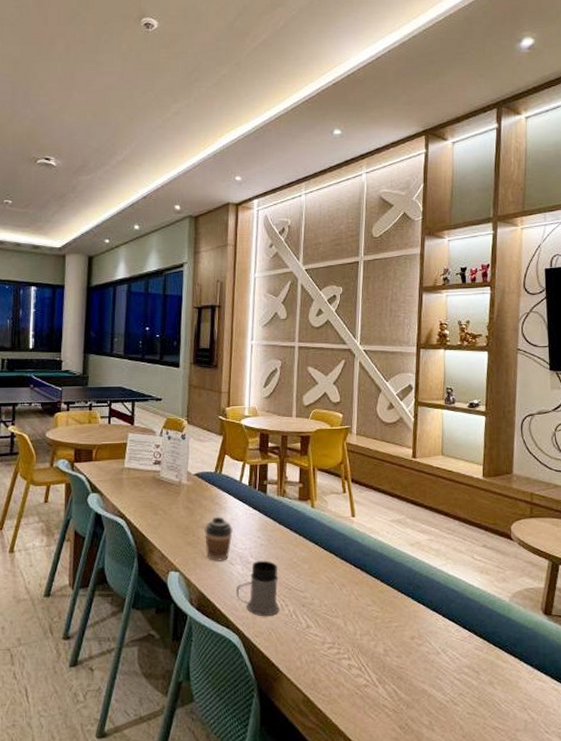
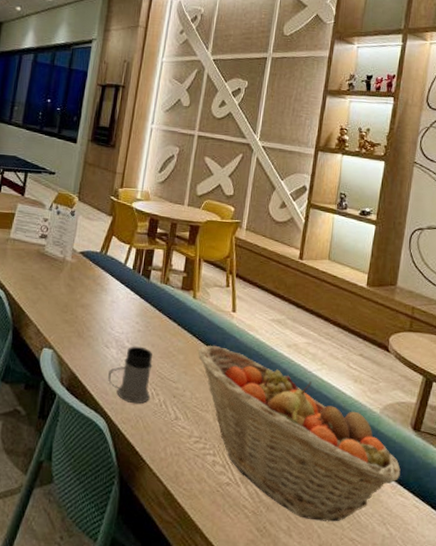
coffee cup: present [205,516,233,561] -> none [82,297,112,343]
fruit basket: none [322,551,536,713] -> present [198,345,401,522]

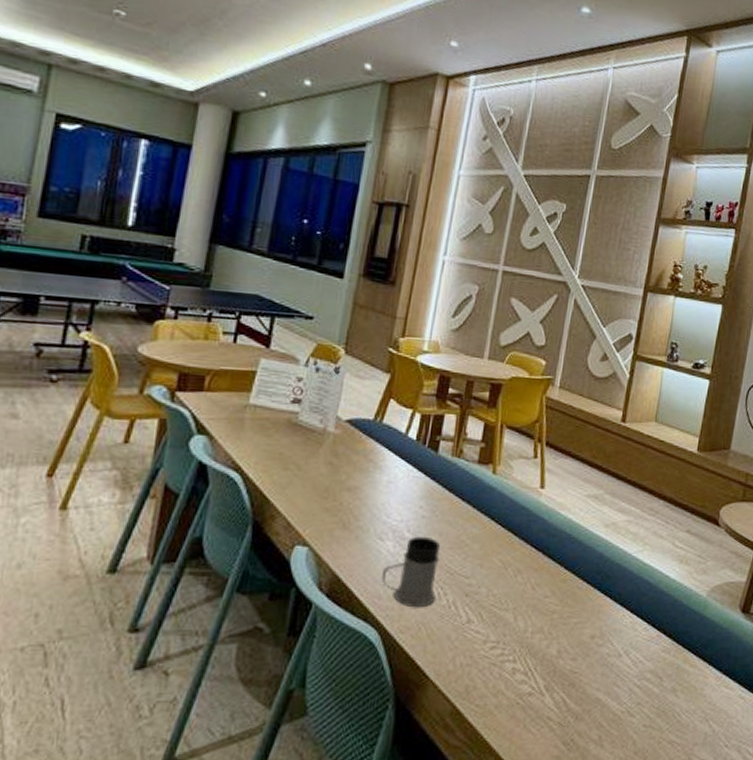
fruit basket: present [198,345,401,522] -> none [497,529,727,725]

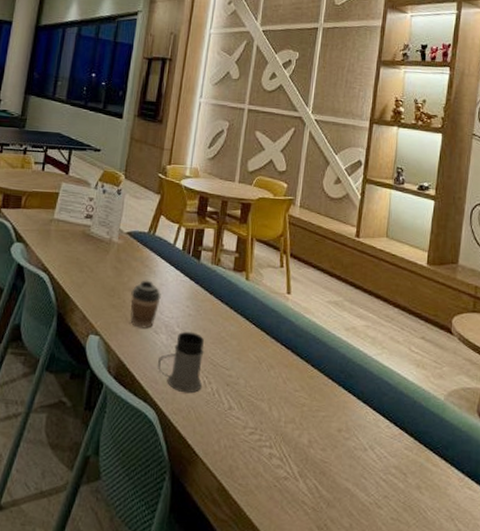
coffee cup: none [348,477,388,535] -> present [130,280,161,329]

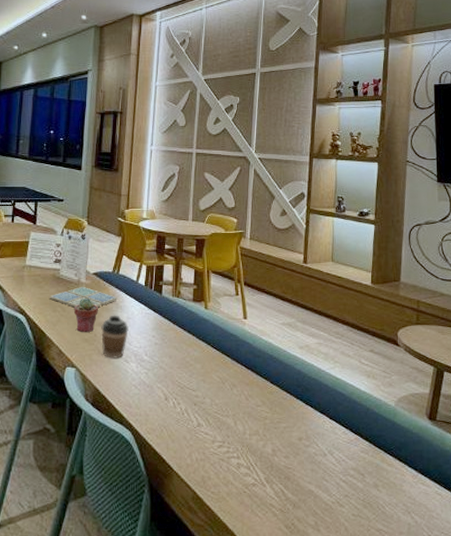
drink coaster: none [77,246,151,270] -> present [49,286,117,308]
potted succulent: none [103,259,129,297] -> present [74,297,98,332]
mug: present [158,331,204,394] -> none [130,359,172,414]

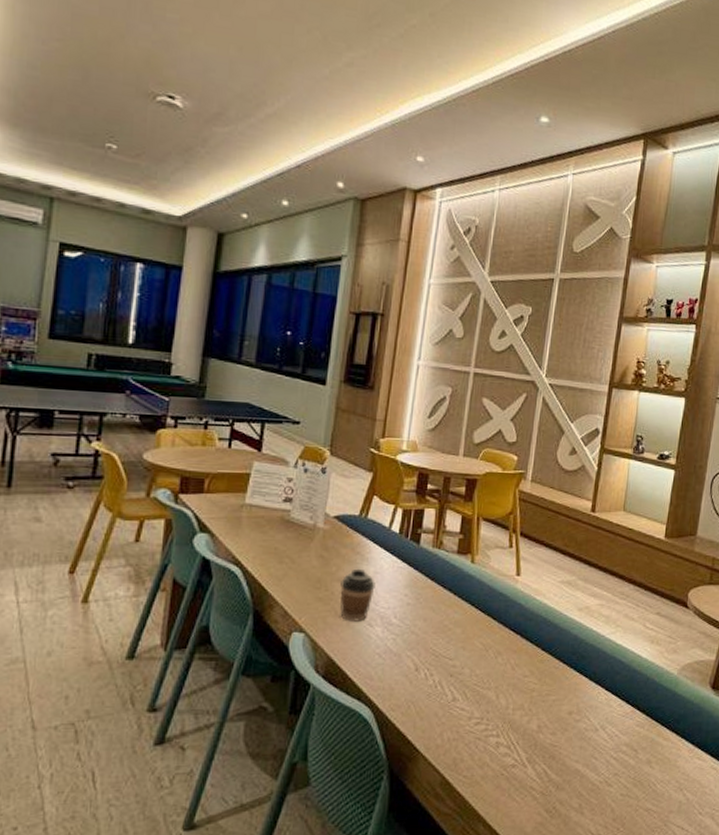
drink coaster: present [49,286,117,308] -> none [275,532,363,559]
potted succulent: present [74,297,98,332] -> none [306,546,338,589]

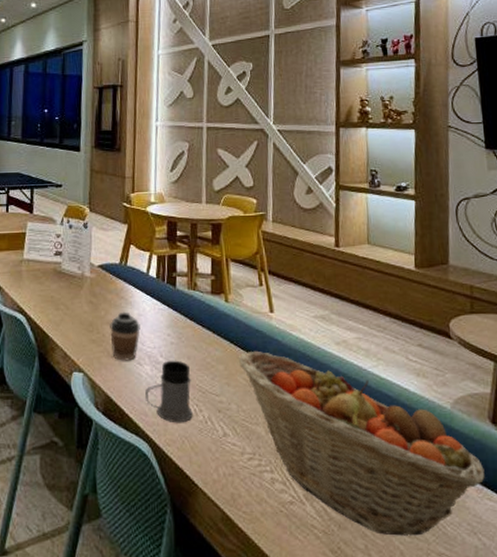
mug: none [373,622,425,688] -> present [145,360,193,423]
fruit basket: none [477,614,698,794] -> present [238,350,485,536]

